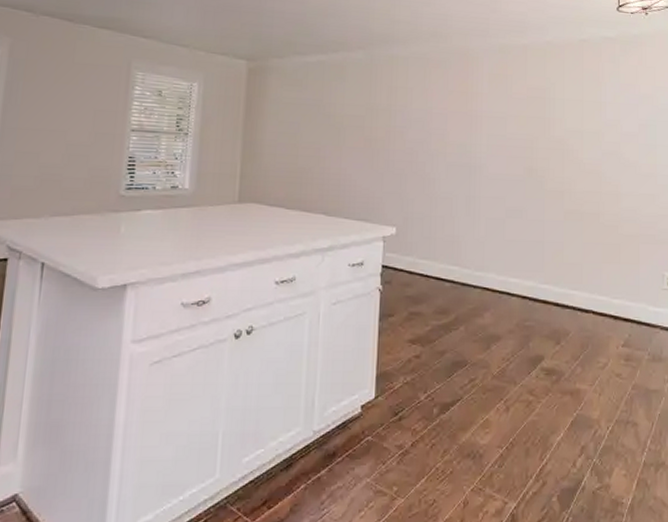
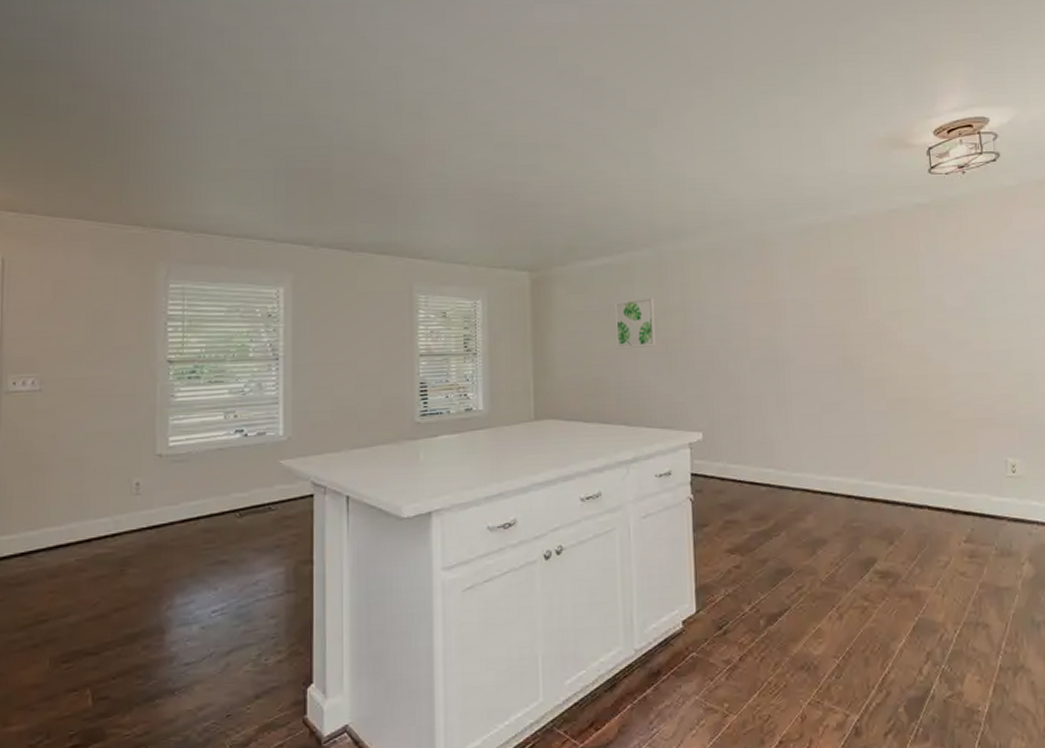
wall art: none [322,96,363,143] -> present [614,297,657,349]

